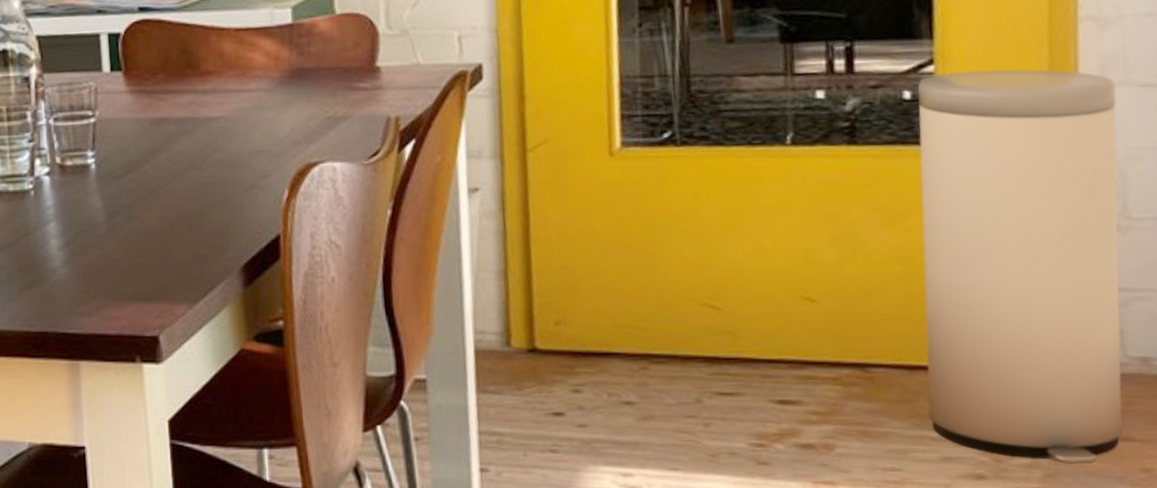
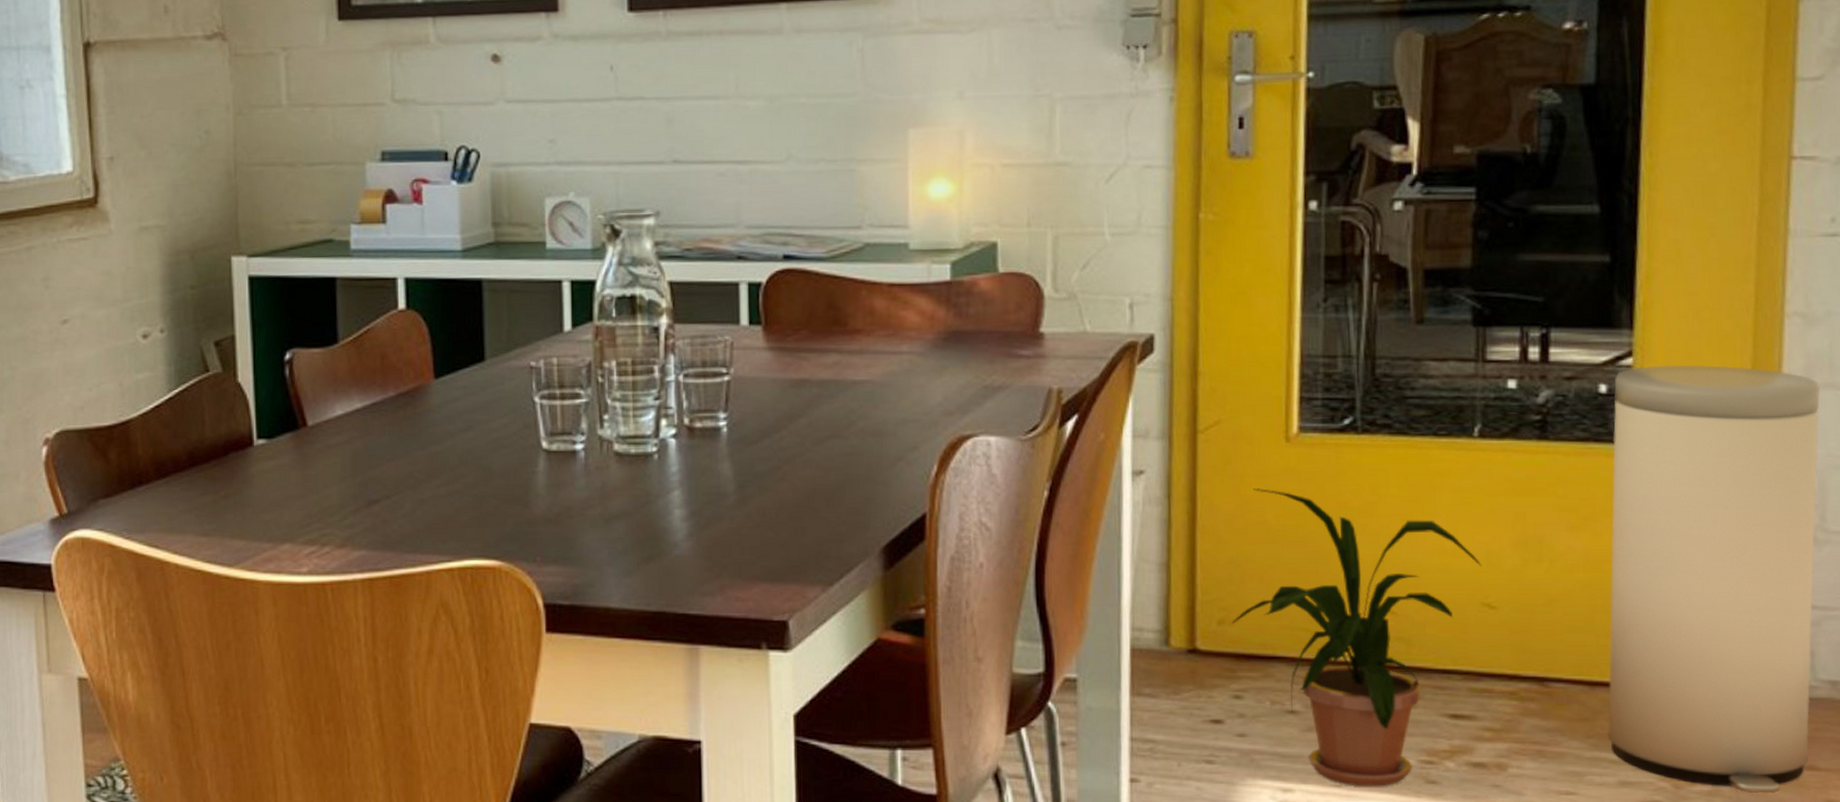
house plant: none [567,200,801,469] -> present [1232,488,1482,787]

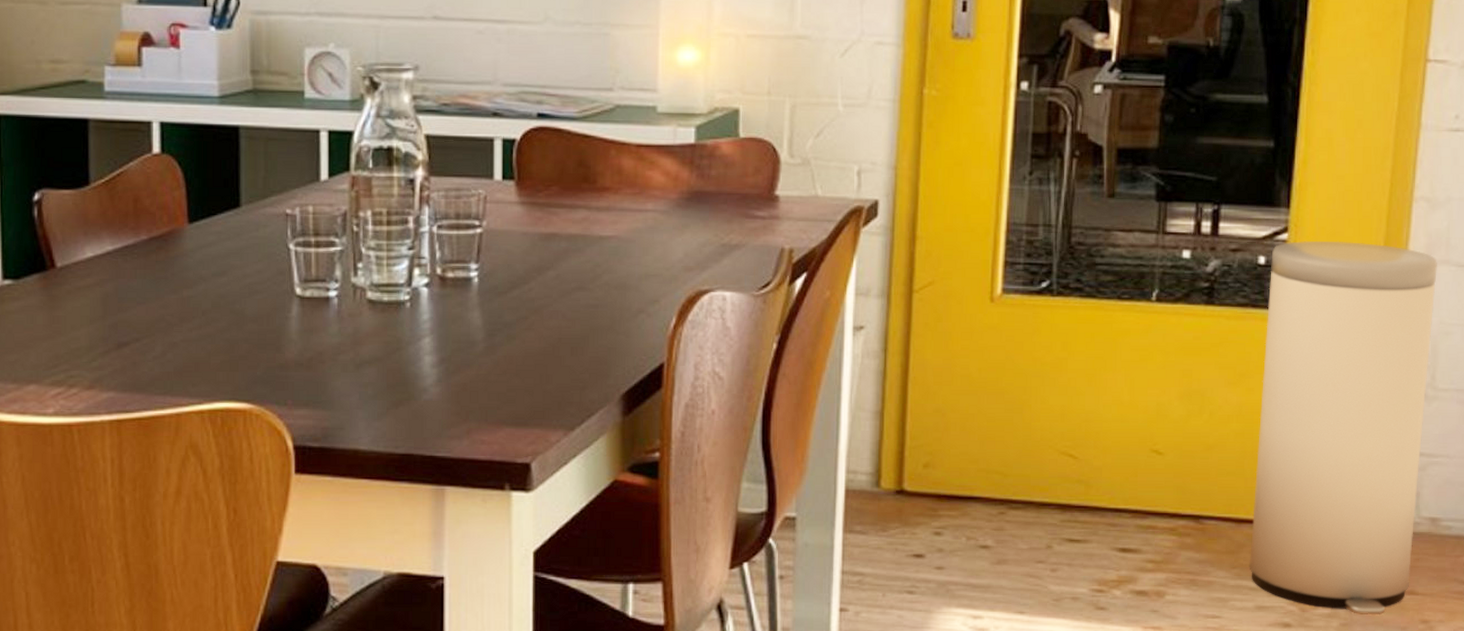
house plant: present [1232,488,1482,787] -> none [936,344,1153,613]

